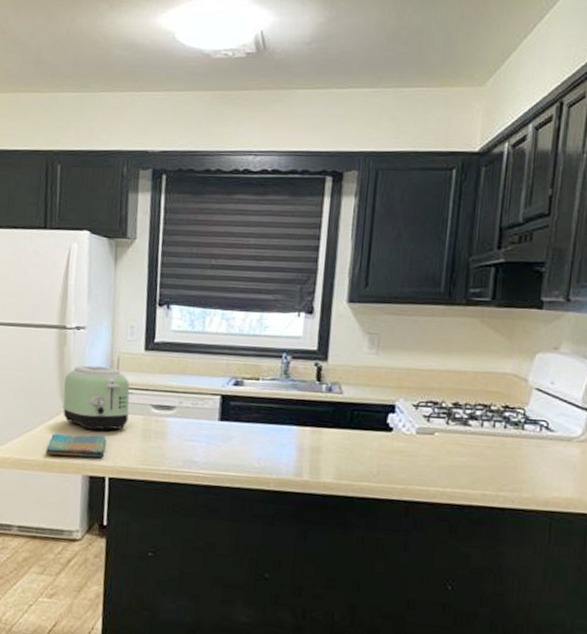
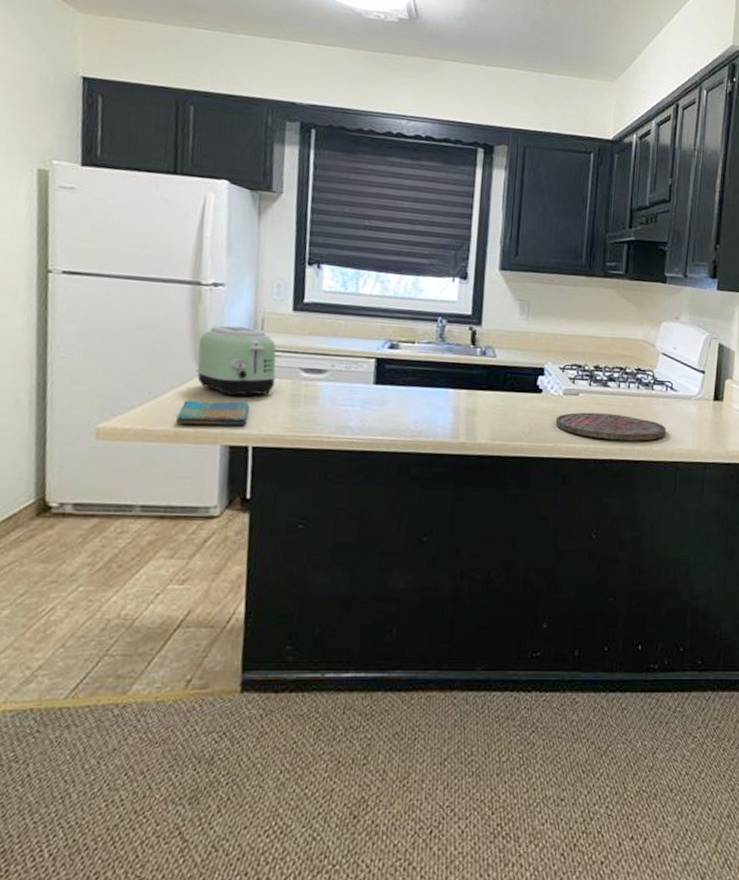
cutting board: none [406,453,539,487] -> present [555,412,666,441]

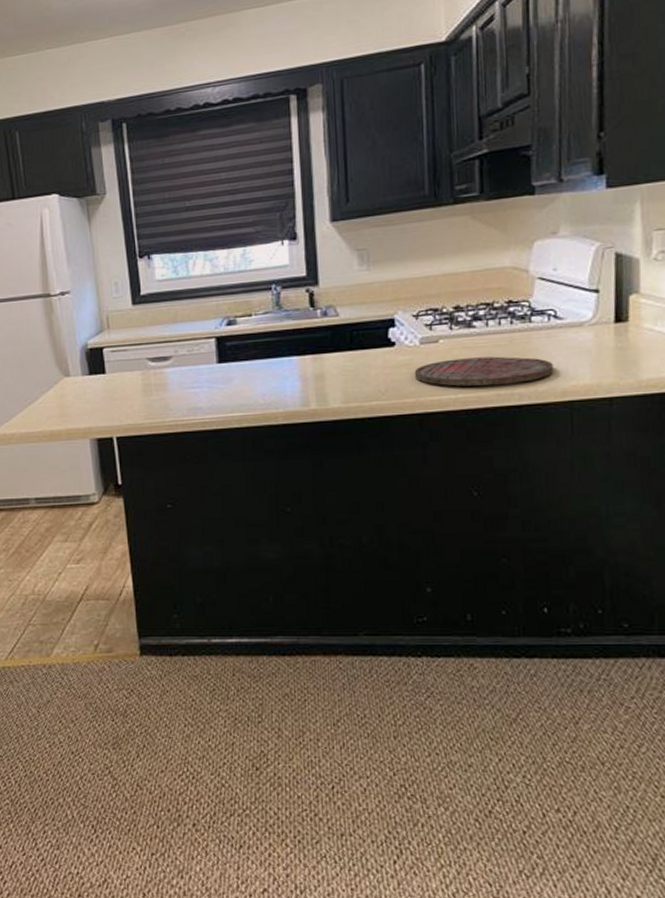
dish towel: present [176,399,249,426] -> none [50,396,109,424]
toaster: present [196,325,277,397] -> none [57,327,128,394]

